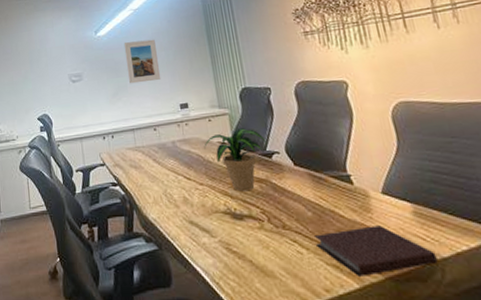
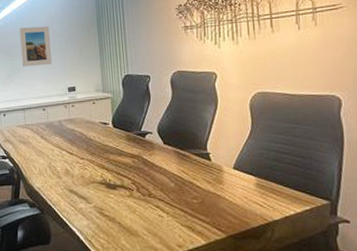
potted plant: present [204,128,267,192] -> none [87,111,142,166]
notebook: present [315,225,438,276] -> none [175,195,270,235]

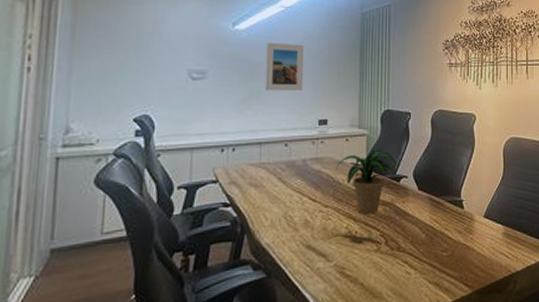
potted plant: none [87,111,142,166] -> present [336,150,398,215]

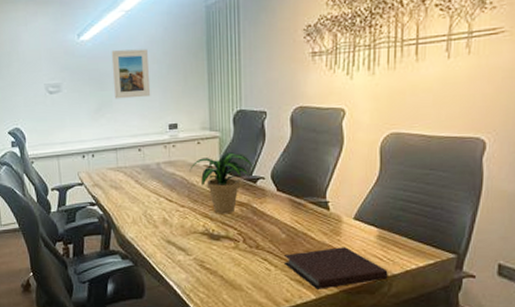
notebook: none [424,245,513,292] -> present [285,247,388,289]

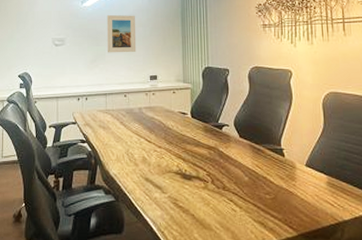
potted plant: present [189,152,254,214] -> none [166,102,220,156]
notebook: present [285,247,388,289] -> none [248,192,340,232]

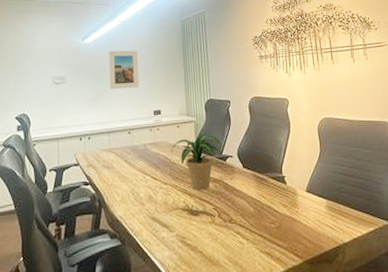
potted plant: none [166,102,220,156] -> present [171,134,223,190]

